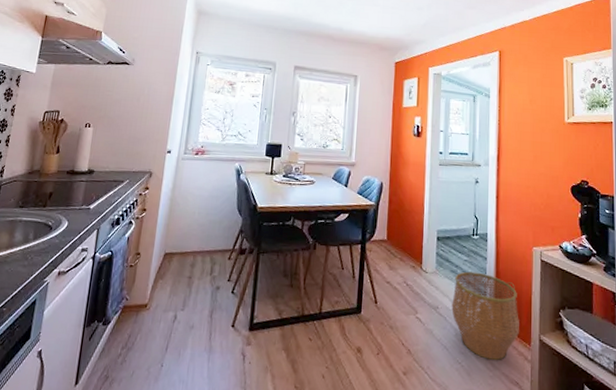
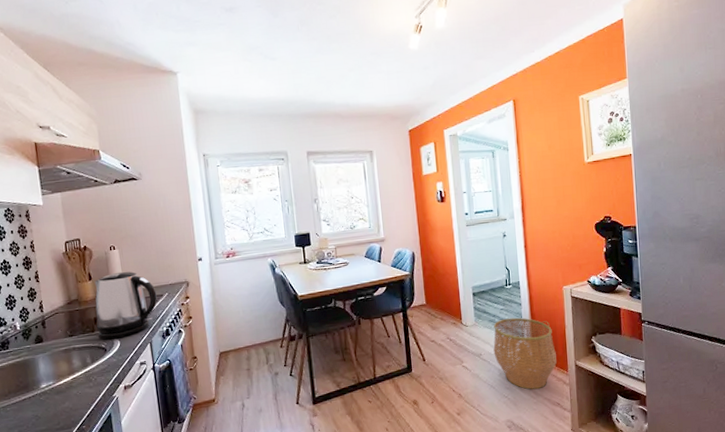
kettle: none [48,150,118,219] -> present [94,271,157,340]

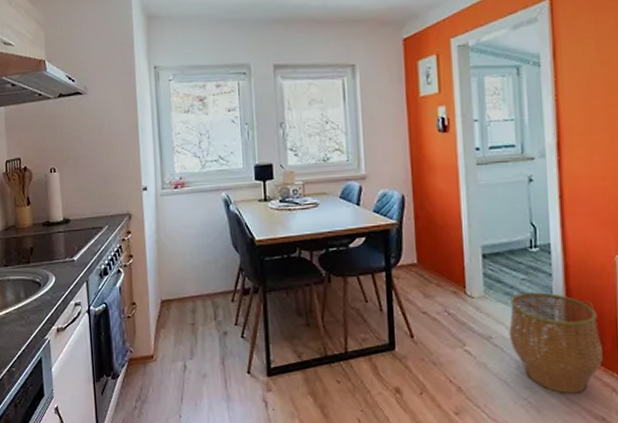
kettle: present [94,271,157,340] -> none [32,197,97,274]

